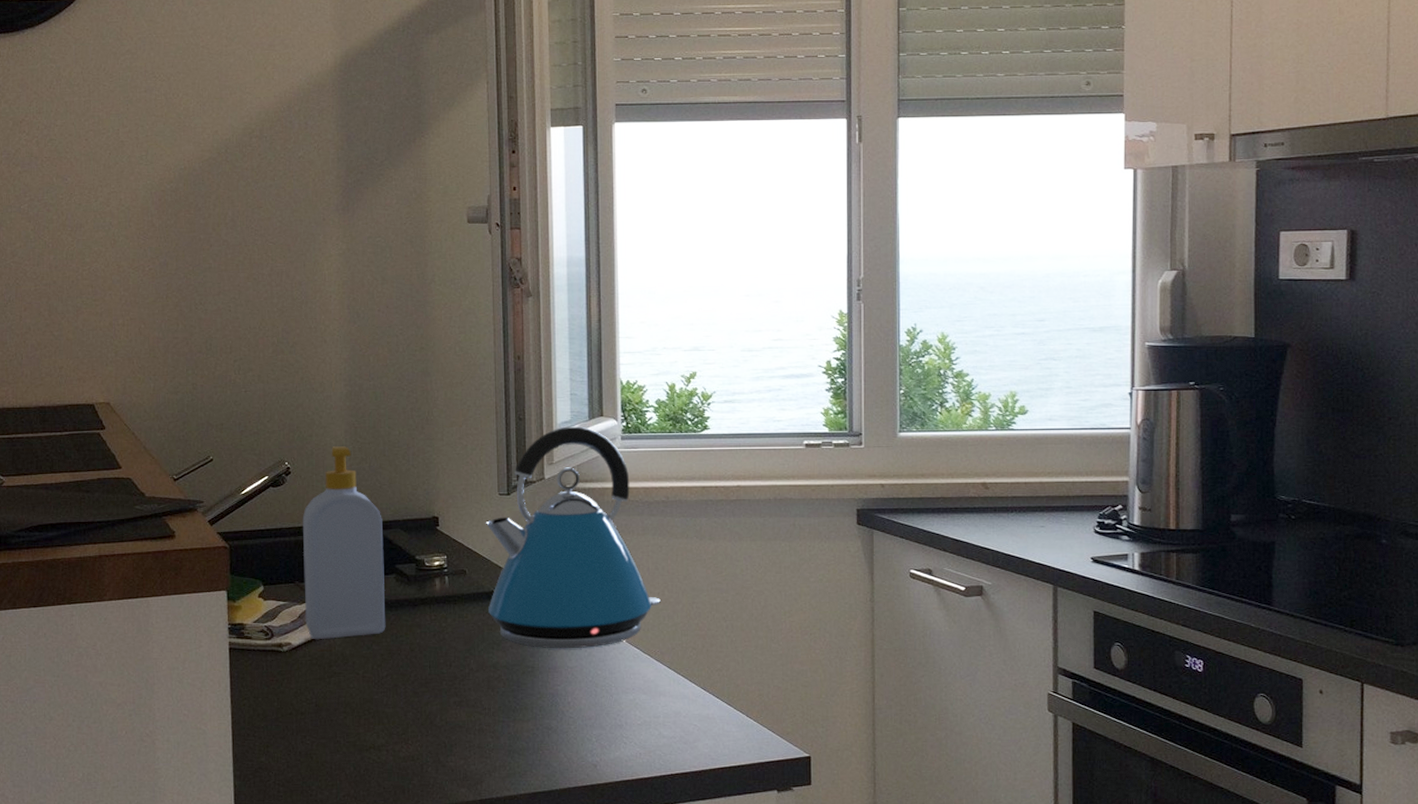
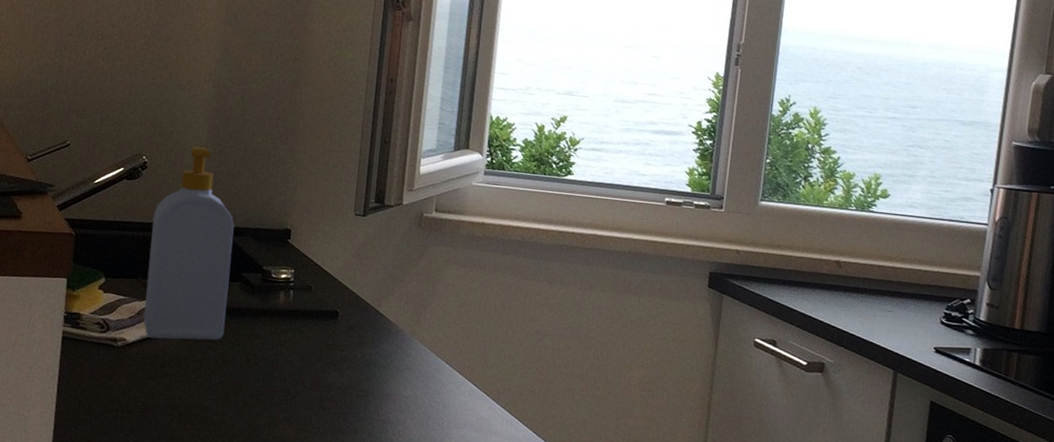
kettle: present [485,426,661,649] -> none [329,155,504,379]

